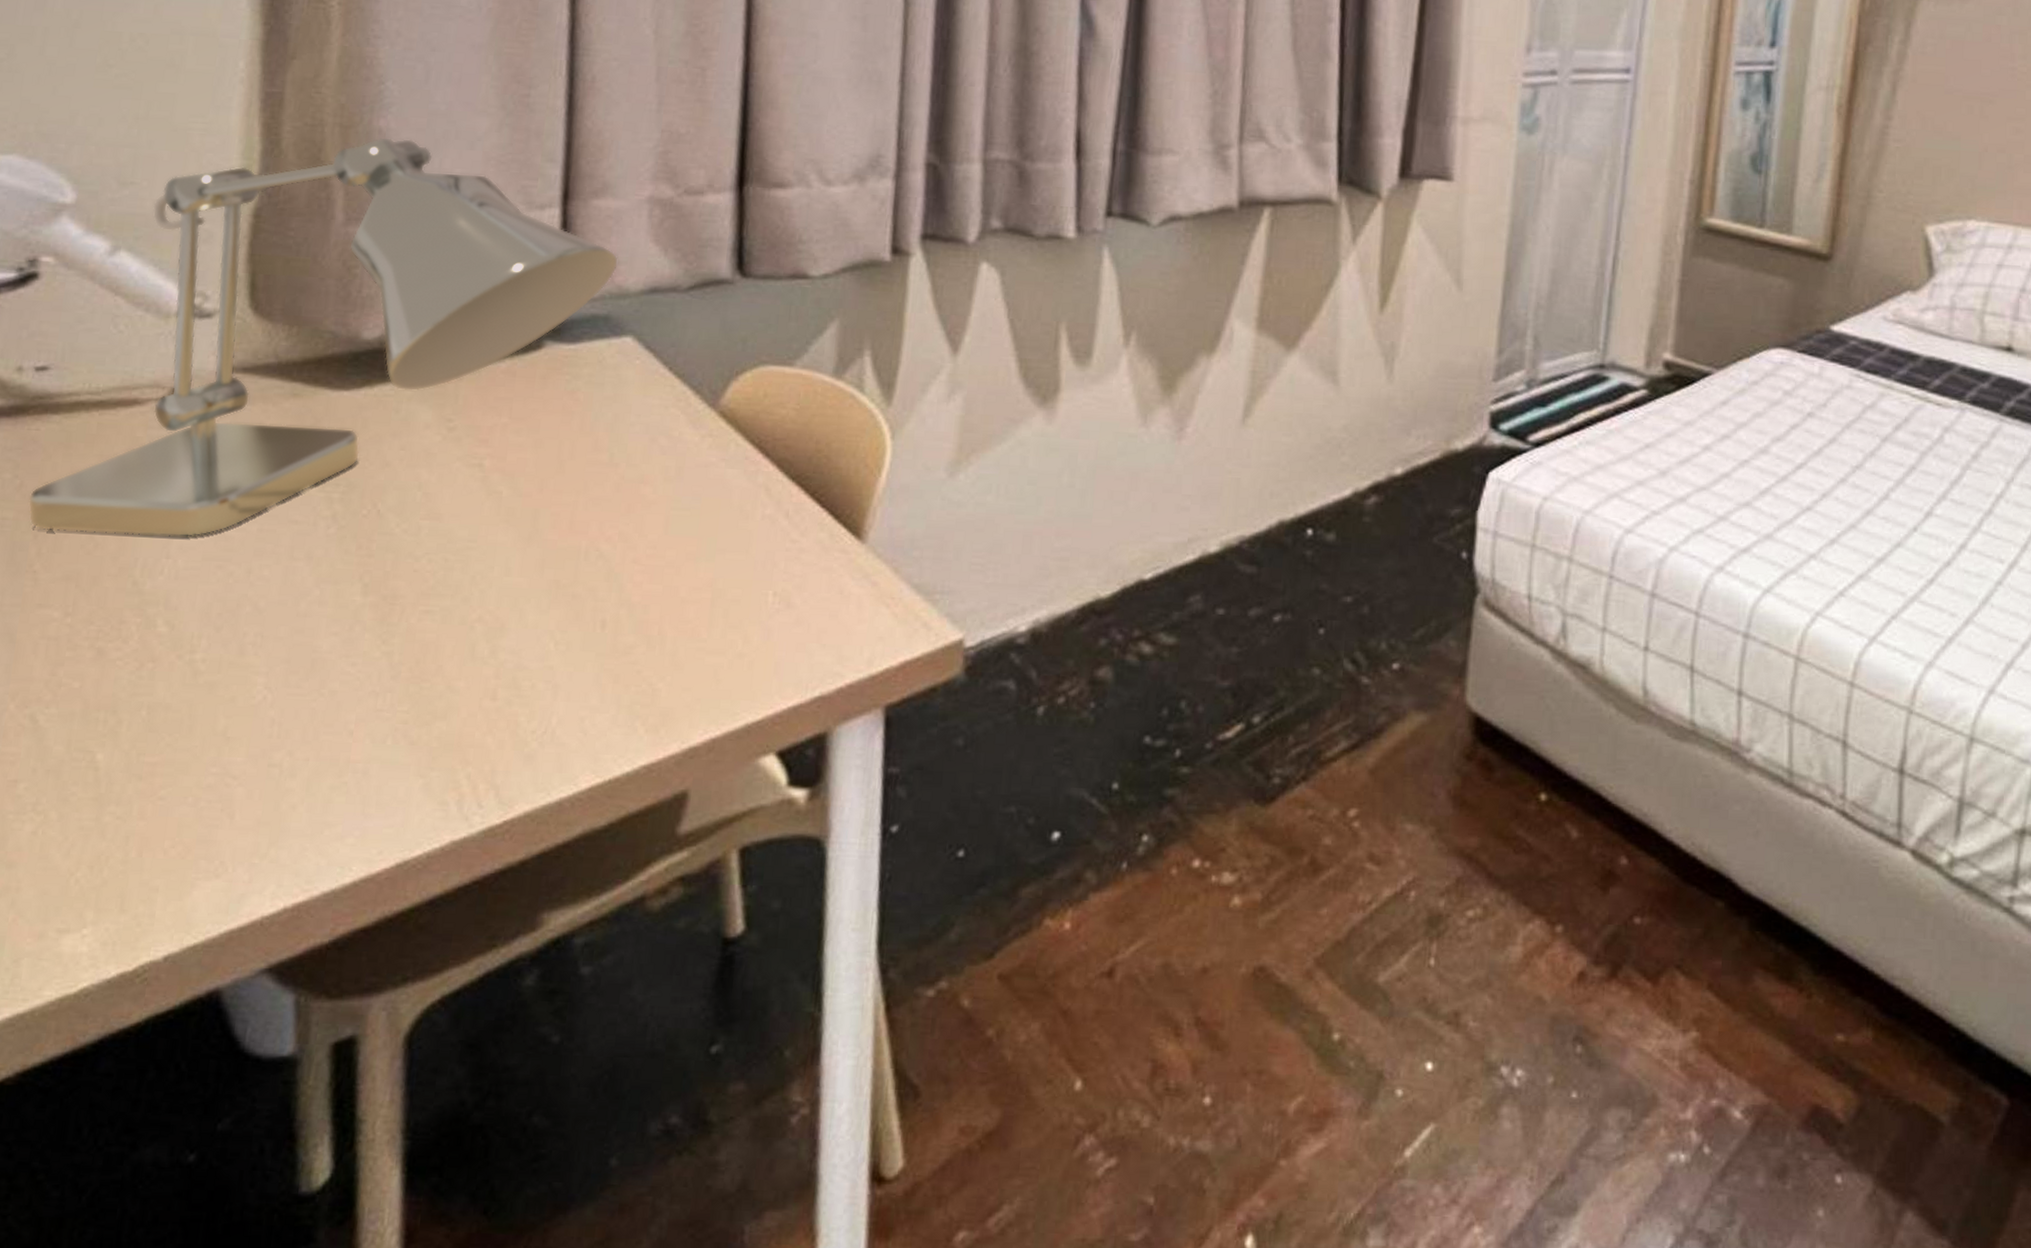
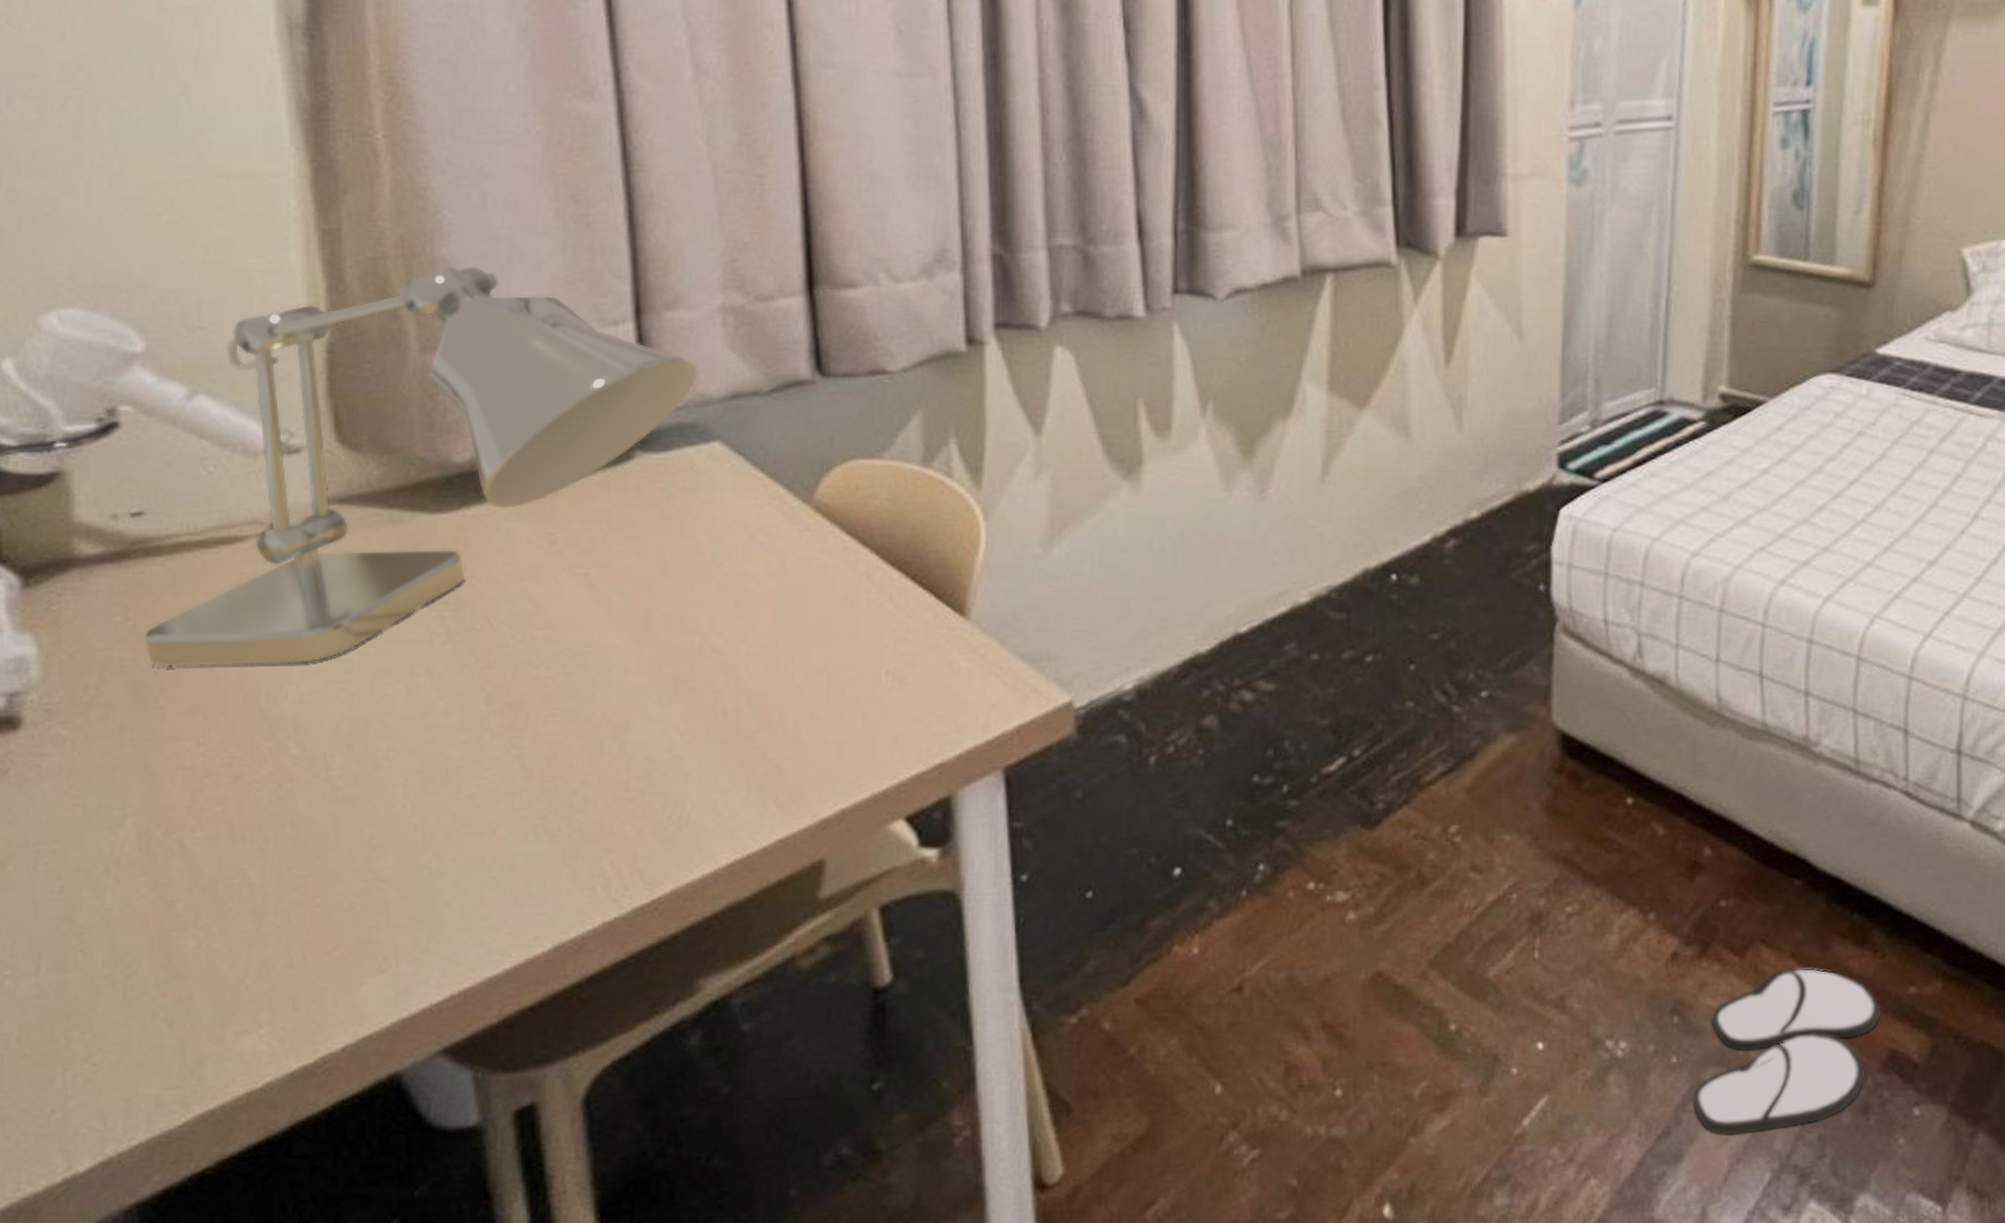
slippers: none [1591,1001,1804,1189] -> present [1692,968,1881,1135]

